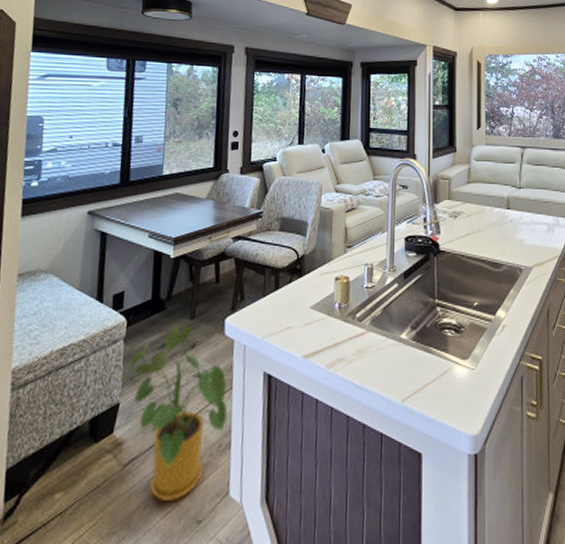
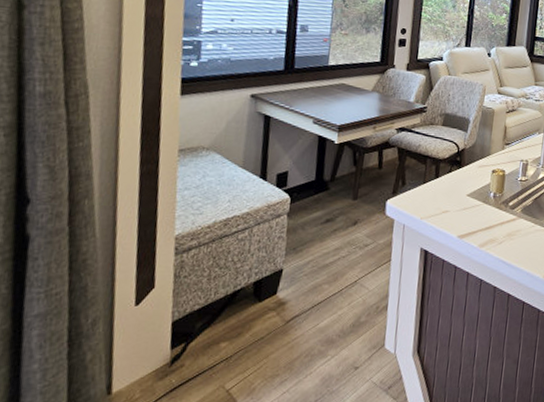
house plant: present [121,326,228,501] -> none [284,205,386,351]

